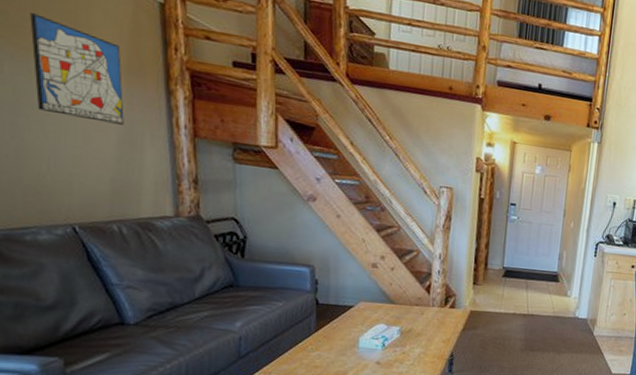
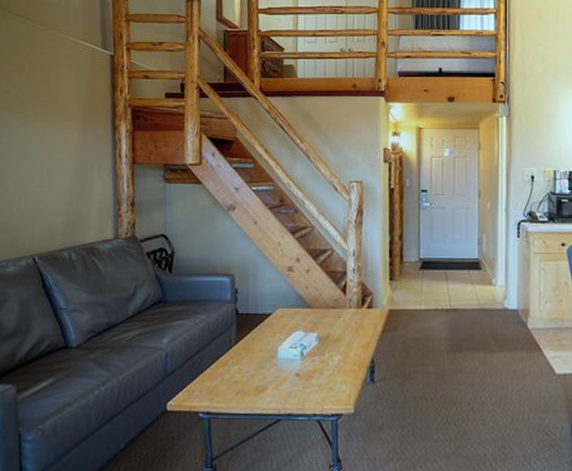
wall art: present [30,13,124,125] -> none [15,81,79,162]

